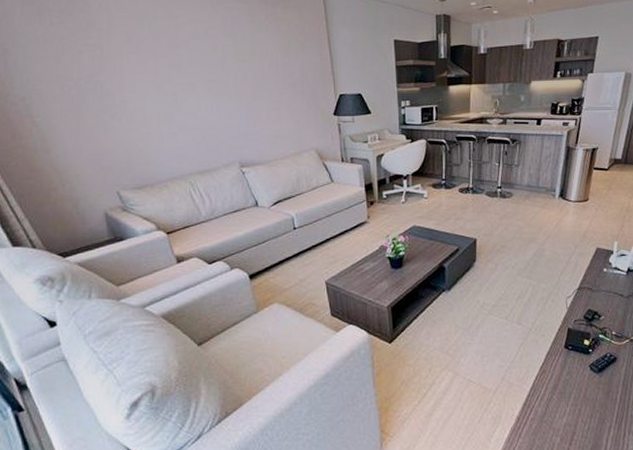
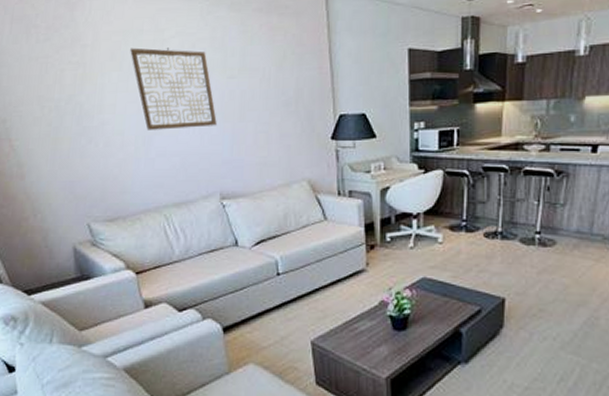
wall art: none [146,32,232,107] -> present [130,48,217,130]

